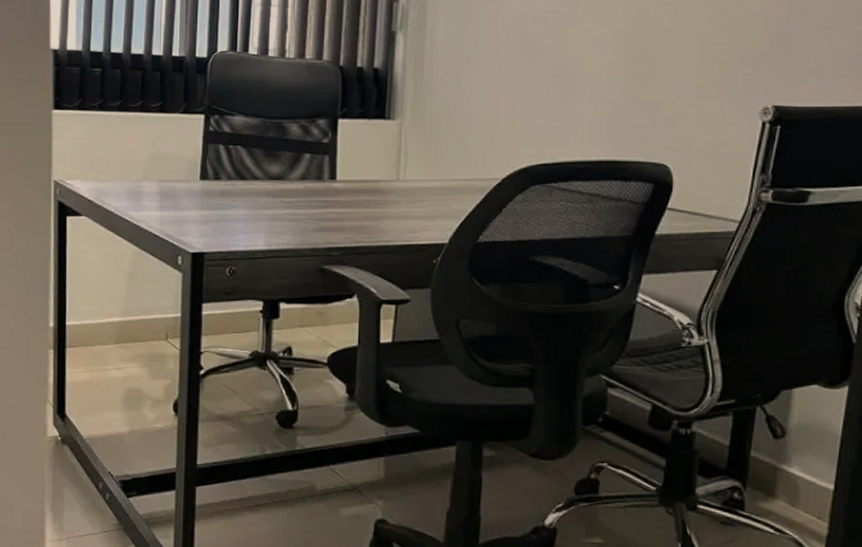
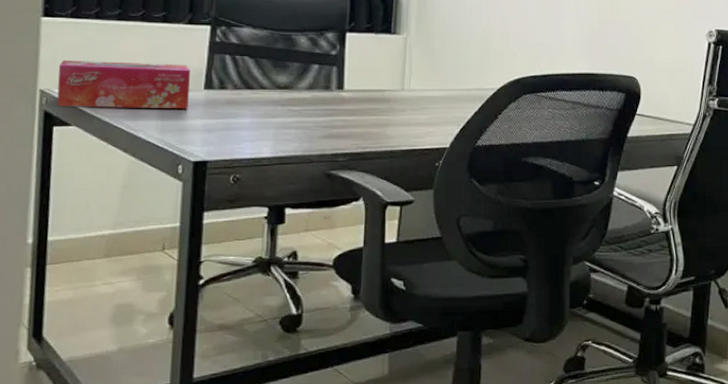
tissue box: none [69,151,186,201] -> present [56,59,190,110]

